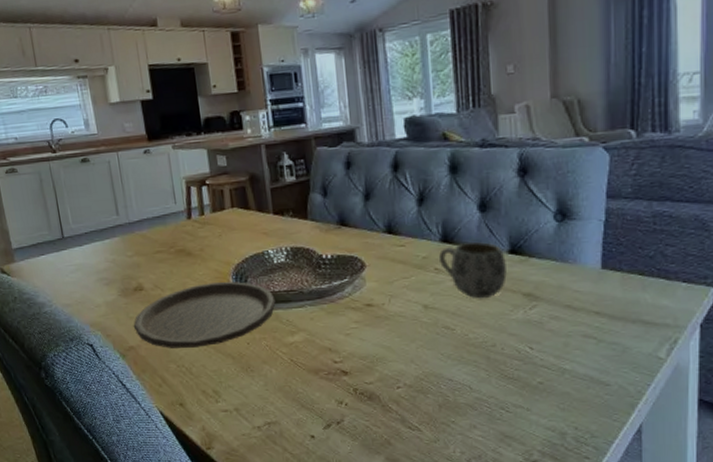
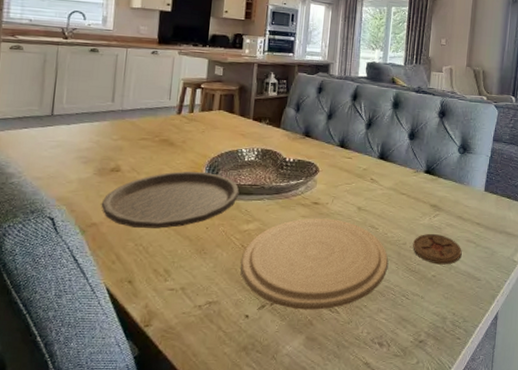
plate: none [293,322,475,428] -> present [241,218,388,310]
mug: present [438,242,507,299] -> none [374,161,422,206]
coaster: none [505,330,578,369] -> present [413,233,462,265]

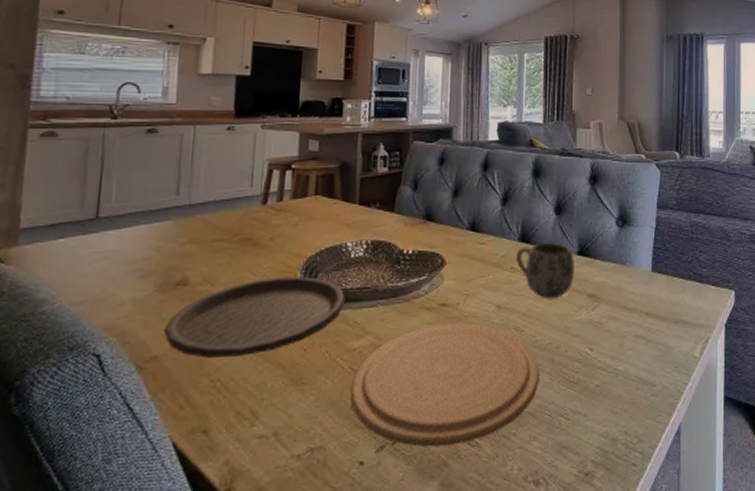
mug: none [374,161,422,206] -> present [515,243,574,300]
coaster: present [413,233,462,265] -> none [569,330,630,371]

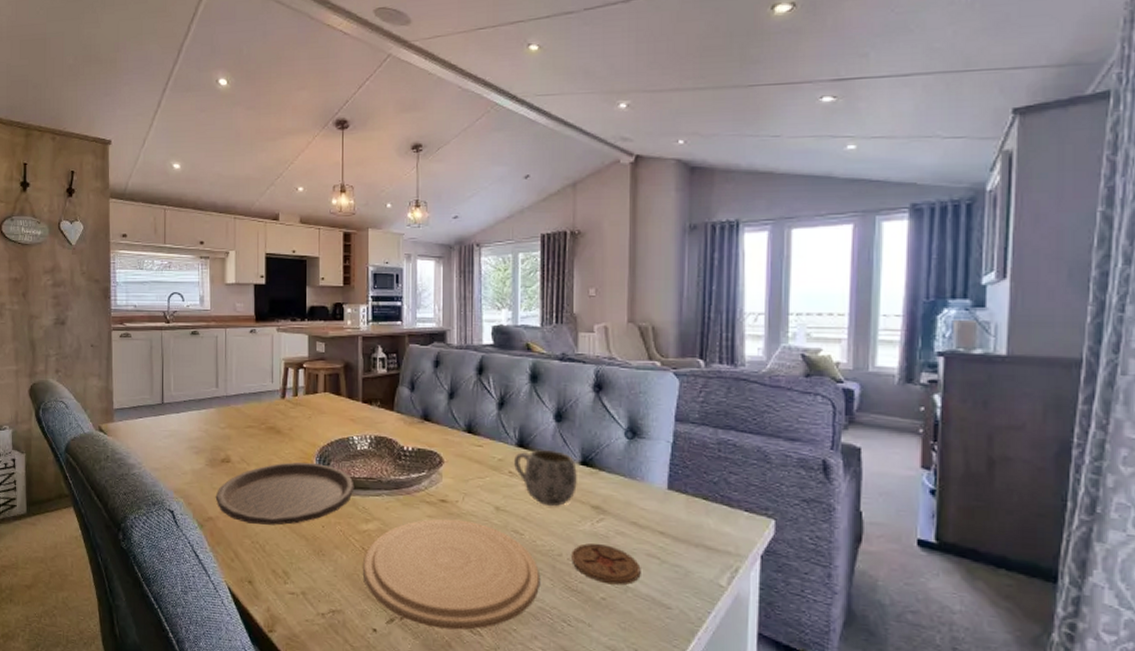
coaster: none [569,330,630,371] -> present [572,543,641,585]

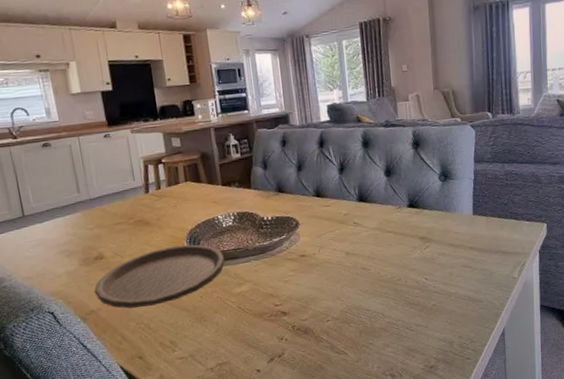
plate: present [363,518,539,630] -> none [241,268,386,357]
mug: present [513,450,577,507] -> none [356,200,407,244]
coaster: present [572,543,641,585] -> none [408,264,459,294]

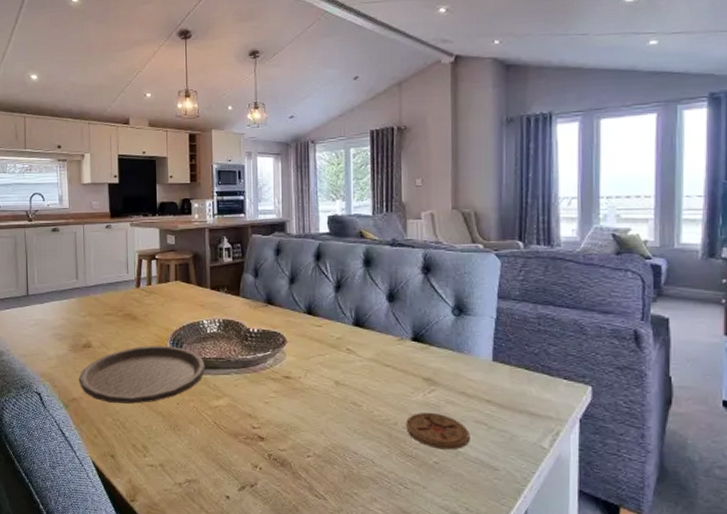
coaster: none [408,264,459,294] -> present [406,412,470,450]

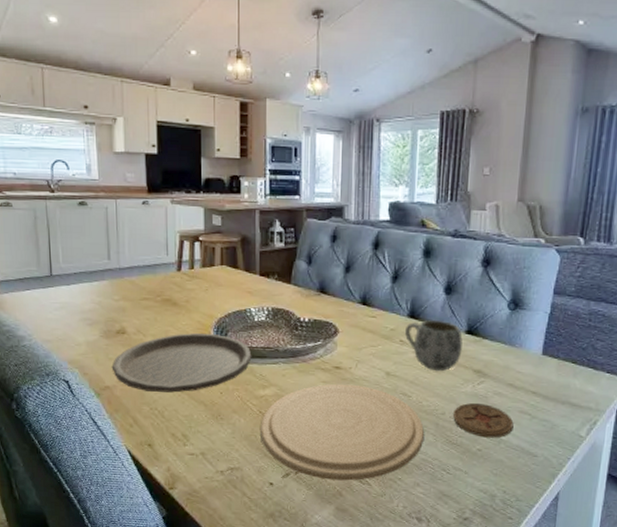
plate: none [216,393,377,495] -> present [261,383,424,481]
mug: none [350,328,409,380] -> present [404,320,463,372]

